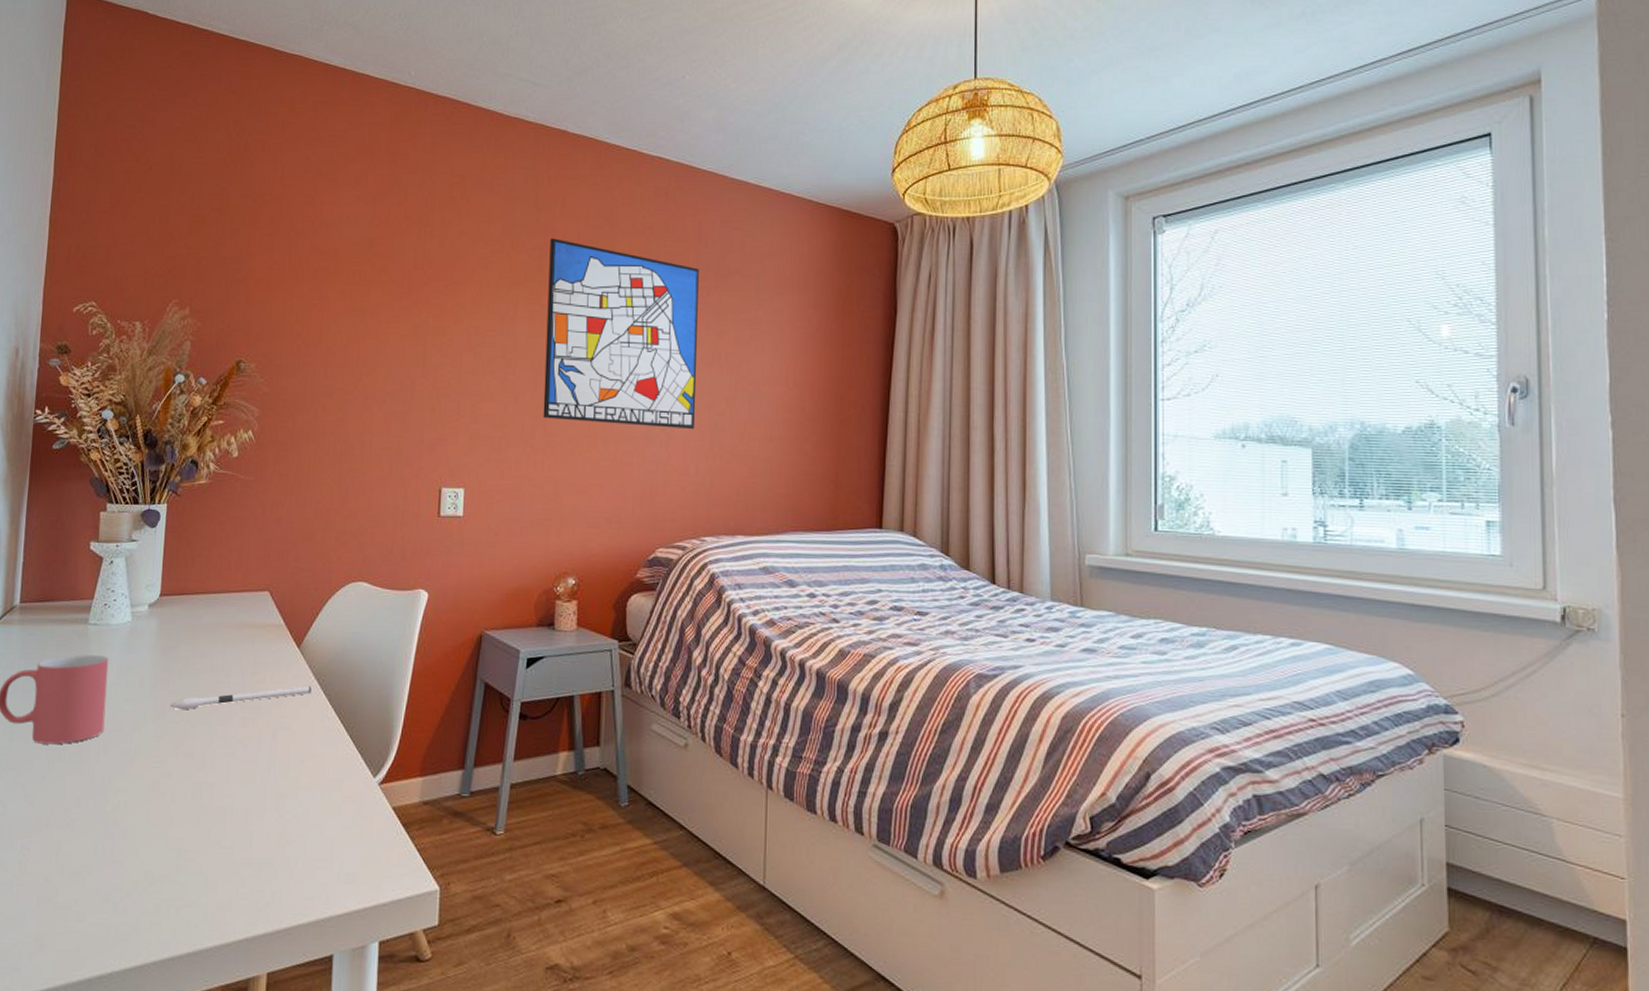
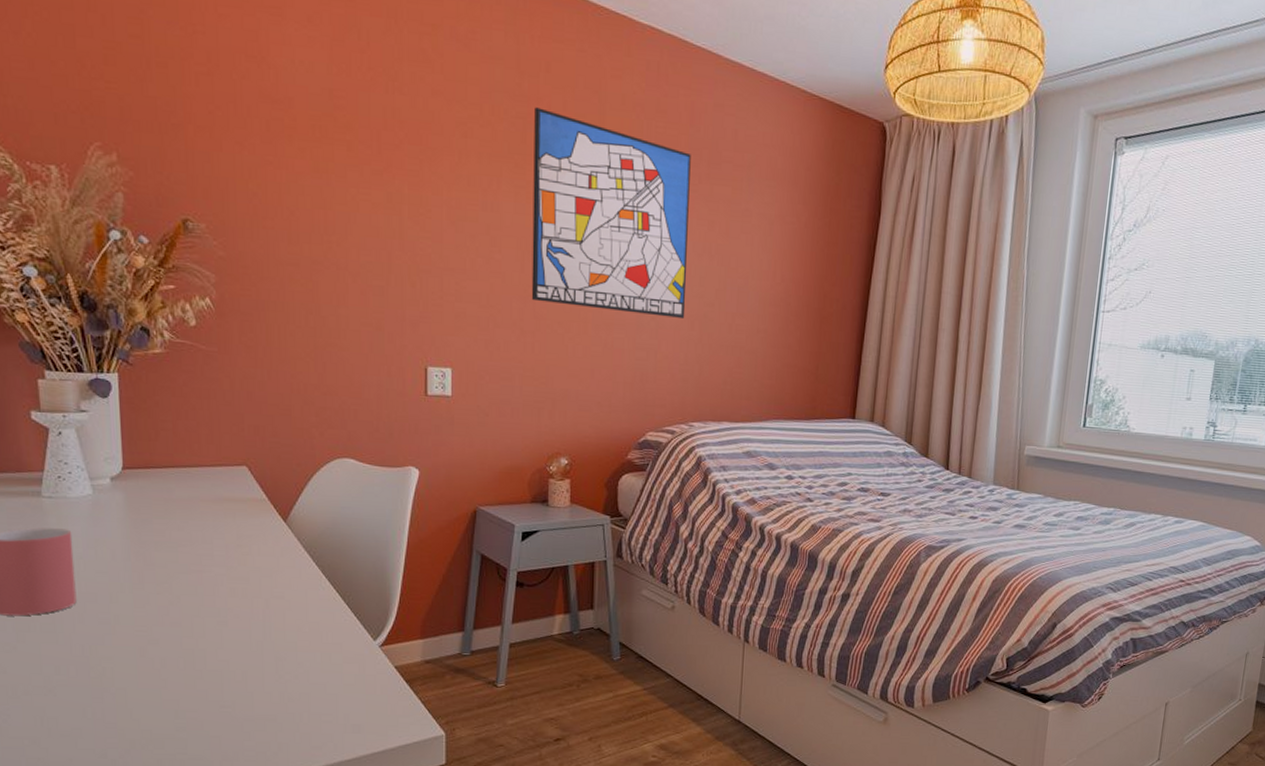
candle: present [170,686,312,710] -> none [148,558,303,582]

